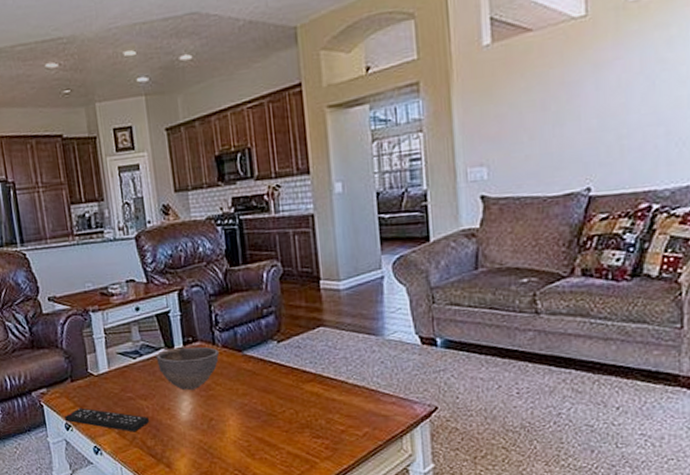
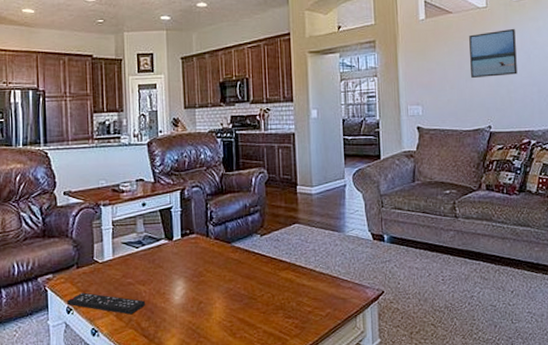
bowl: present [156,346,220,391] -> none [156,238,212,277]
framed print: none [558,42,633,123] -> present [469,28,517,79]

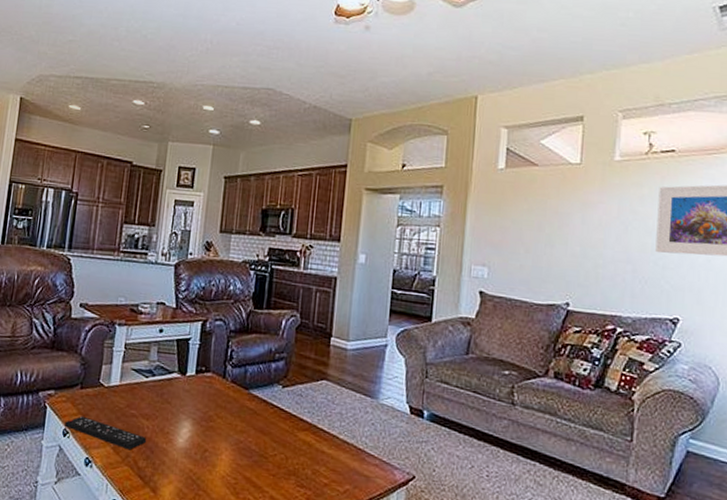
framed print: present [469,28,517,79] -> none [552,192,613,247]

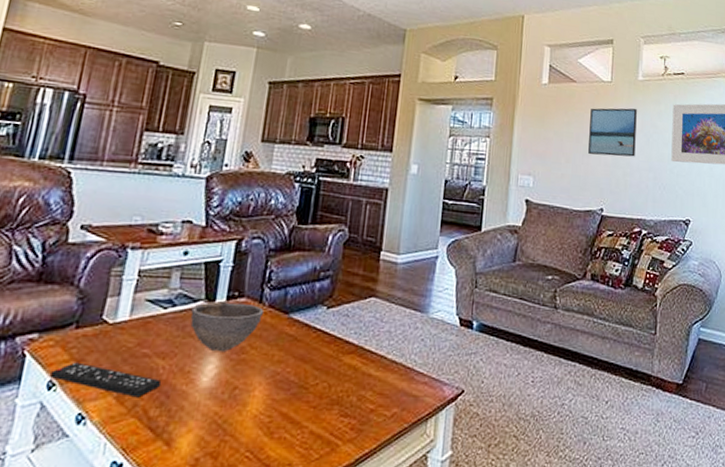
bowl: none [167,374,228,419] -> present [190,301,265,352]
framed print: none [552,192,613,247] -> present [588,108,637,157]

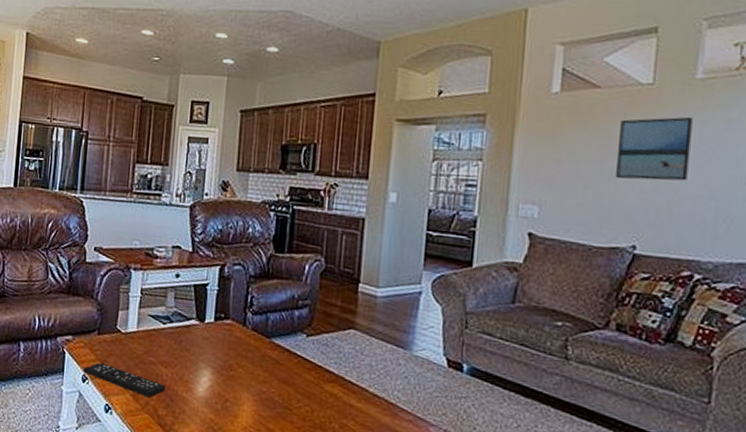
bowl: present [190,301,265,352] -> none [185,320,248,368]

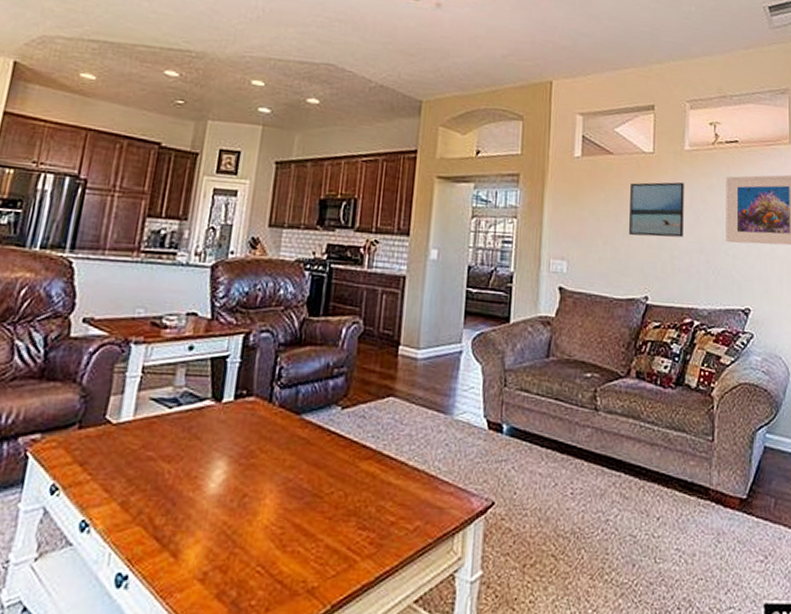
remote control: present [83,362,166,398] -> none [53,465,168,505]

